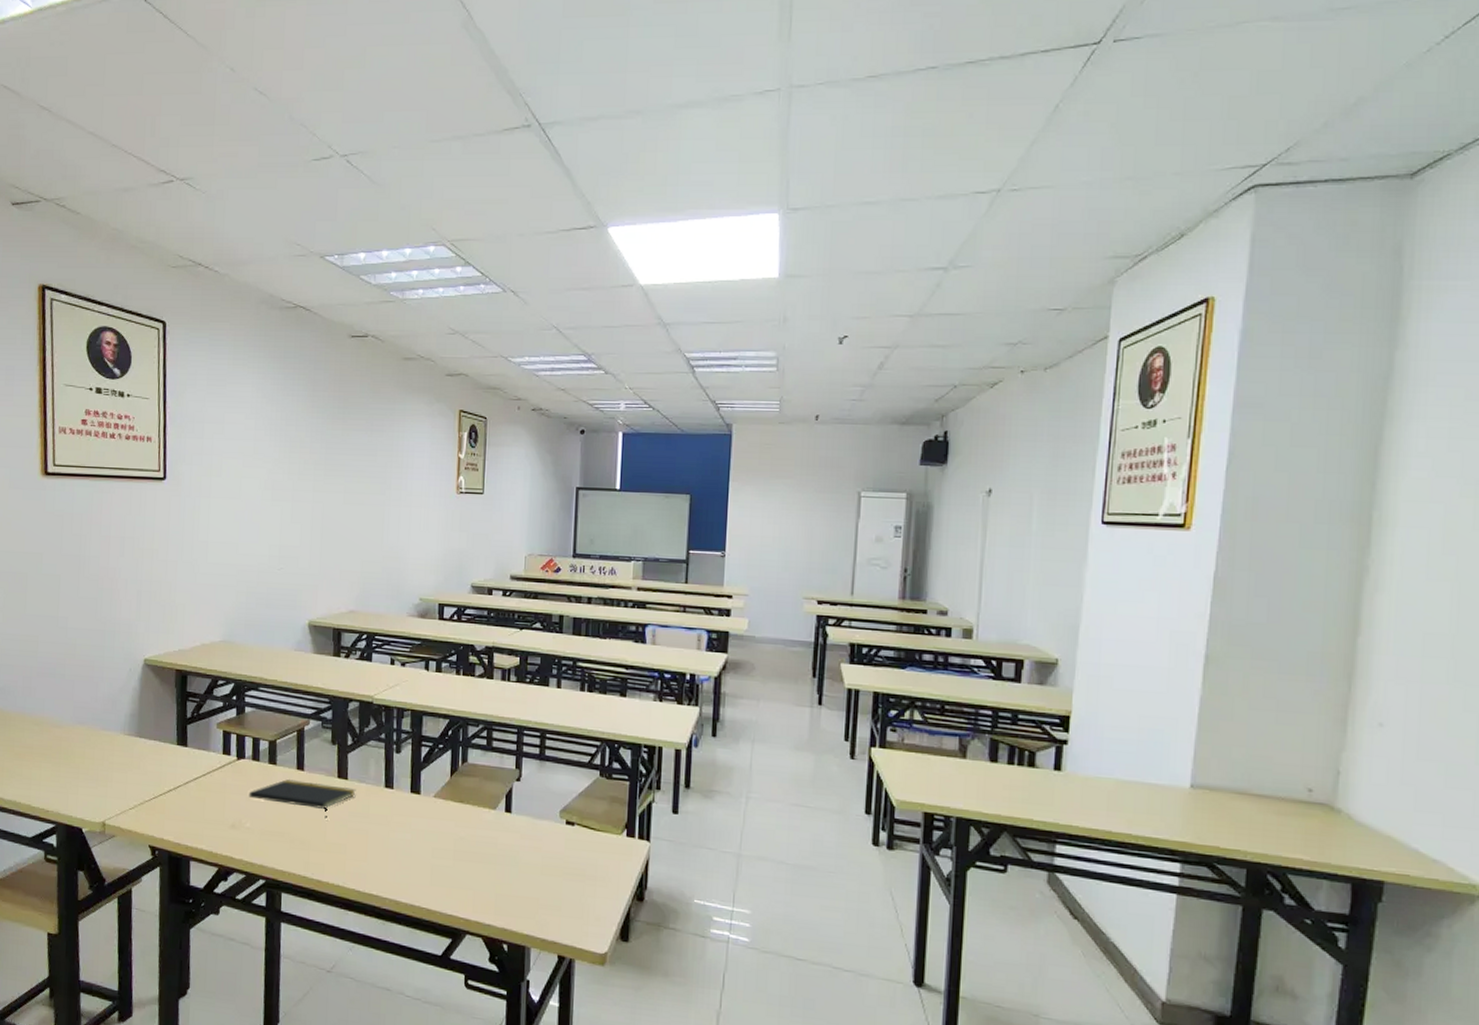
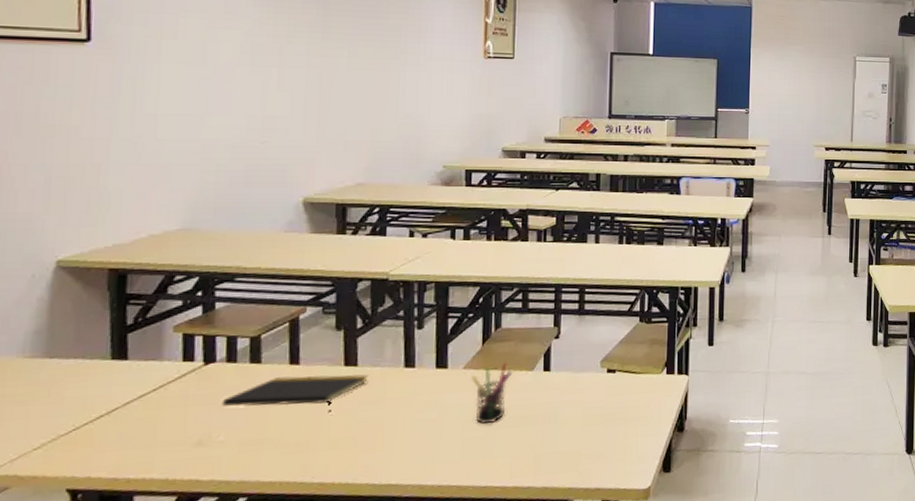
pen holder: none [440,796,477,856] -> present [471,362,513,424]

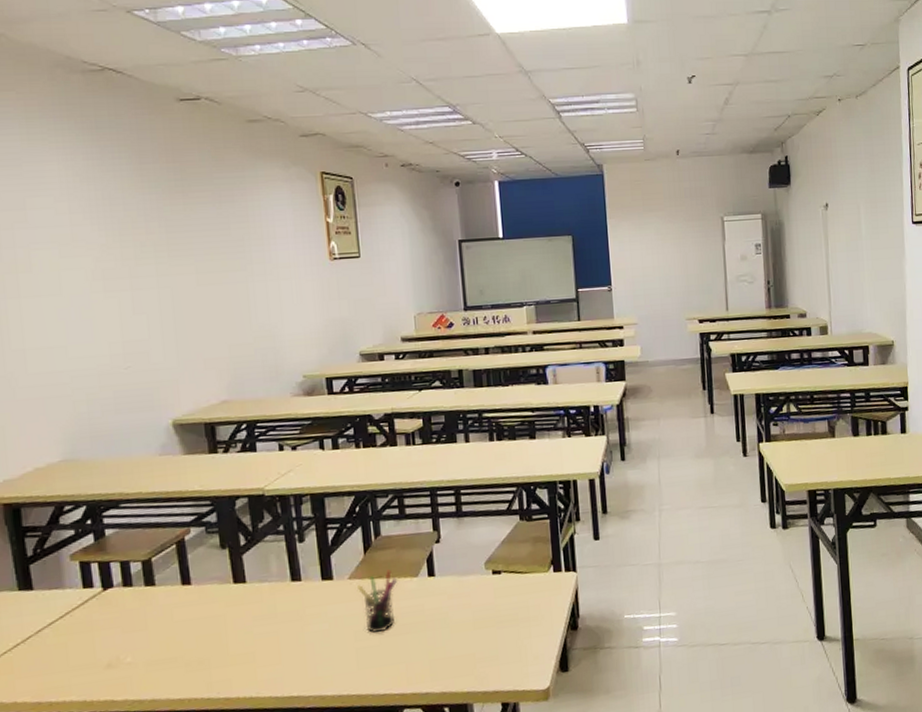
notepad: present [221,374,369,415] -> none [124,590,258,632]

